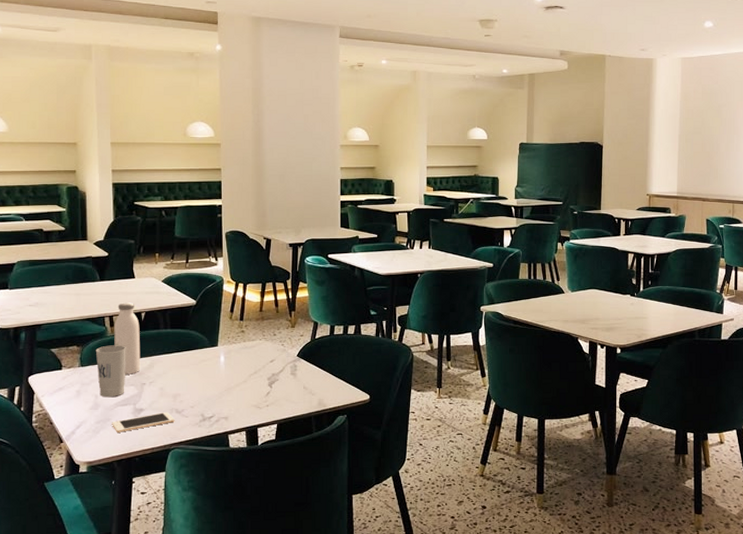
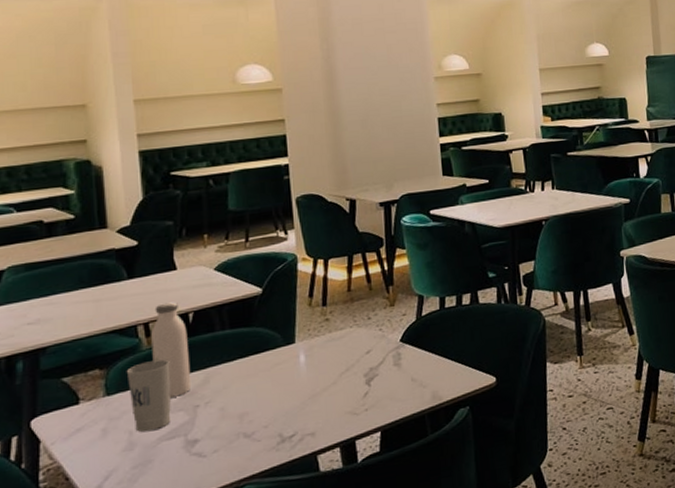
cell phone: present [112,411,175,433] -> none [155,438,243,477]

